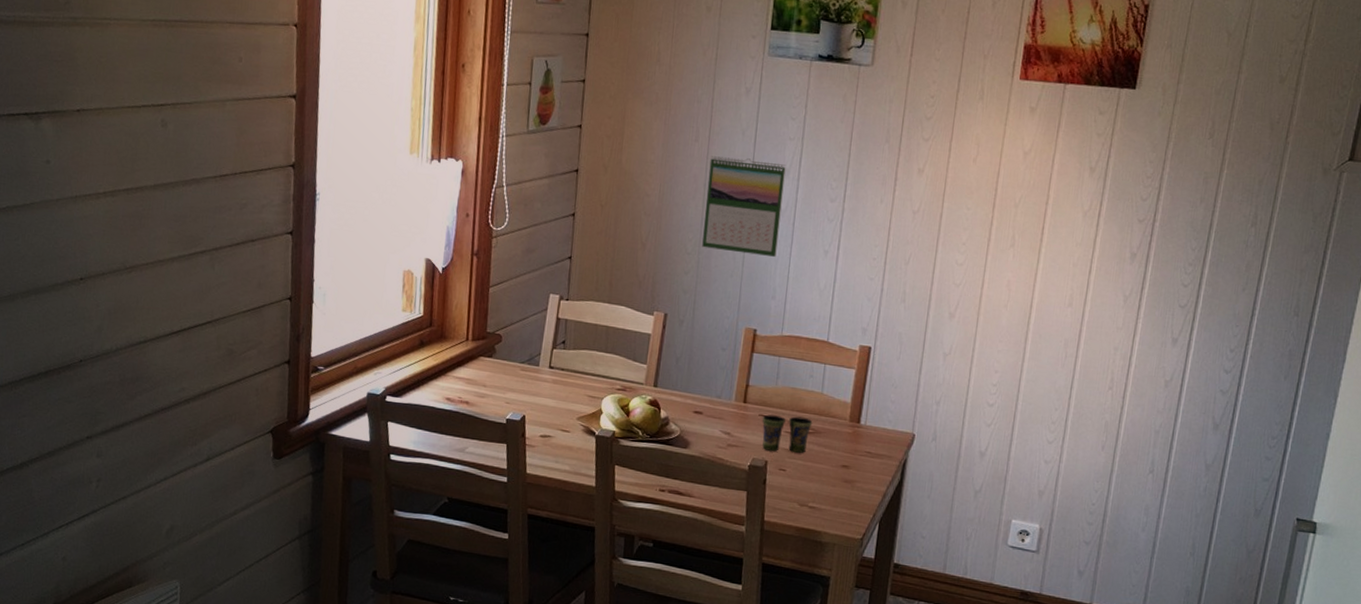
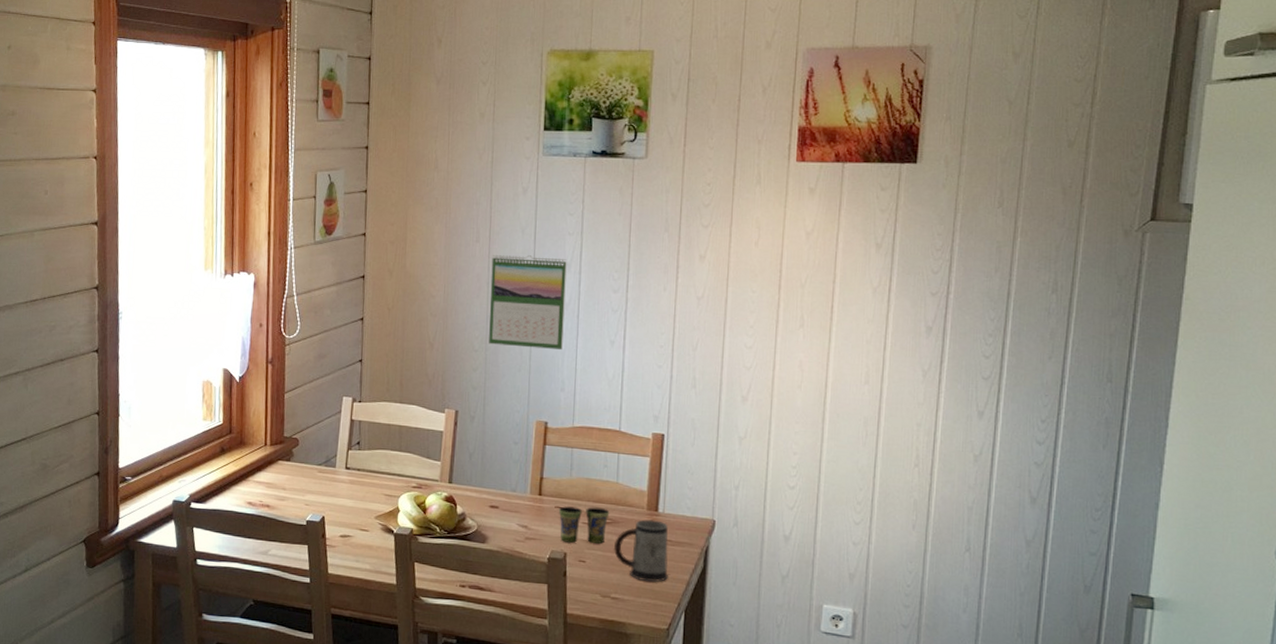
mug: none [813,430,869,493] -> present [613,519,669,582]

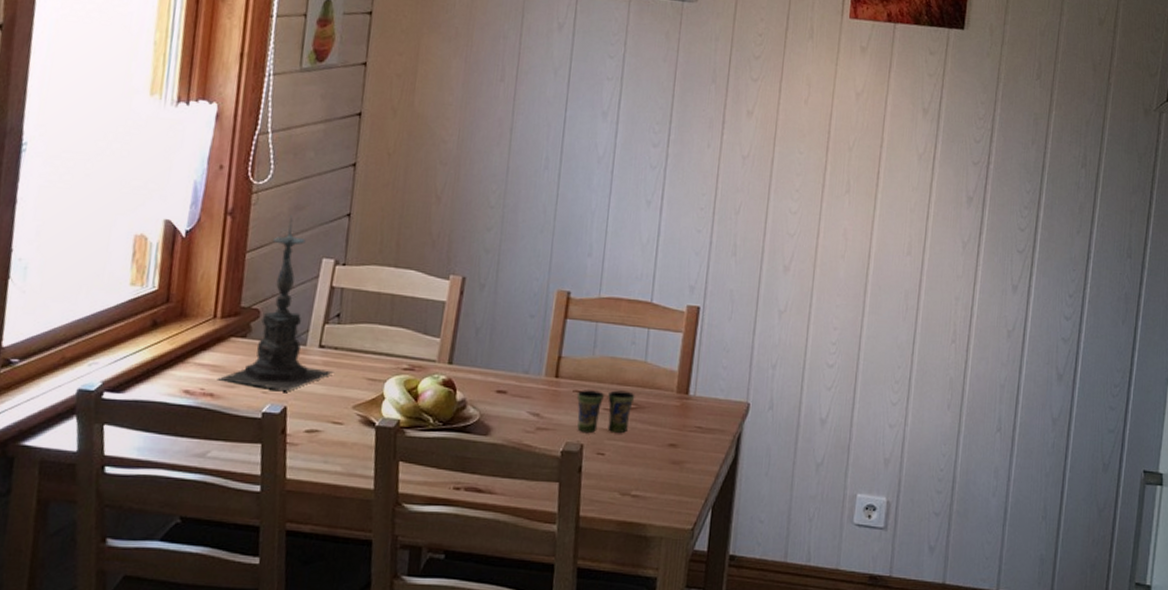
candle holder: none [271,363,359,503] -> present [217,216,334,391]
calendar: present [489,255,567,349] -> none [507,97,604,209]
mug: present [613,519,669,582] -> none [636,403,699,475]

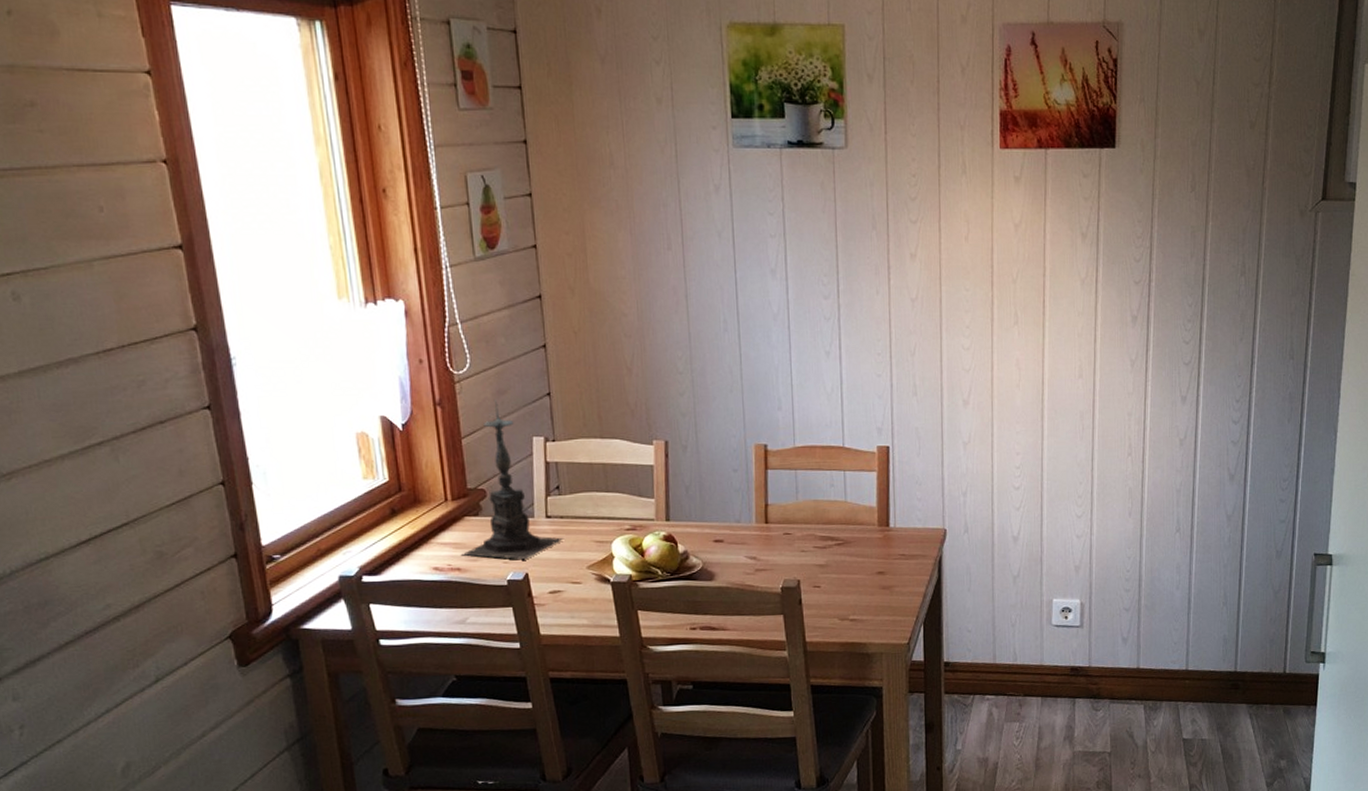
cup: present [576,390,635,433] -> none [787,529,841,569]

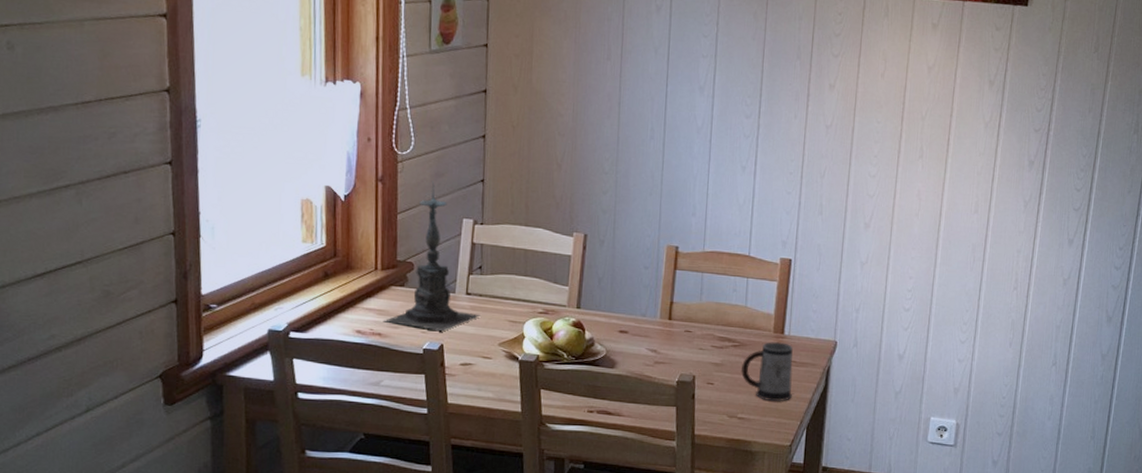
mug: none [847,535,904,599] -> present [740,342,793,401]

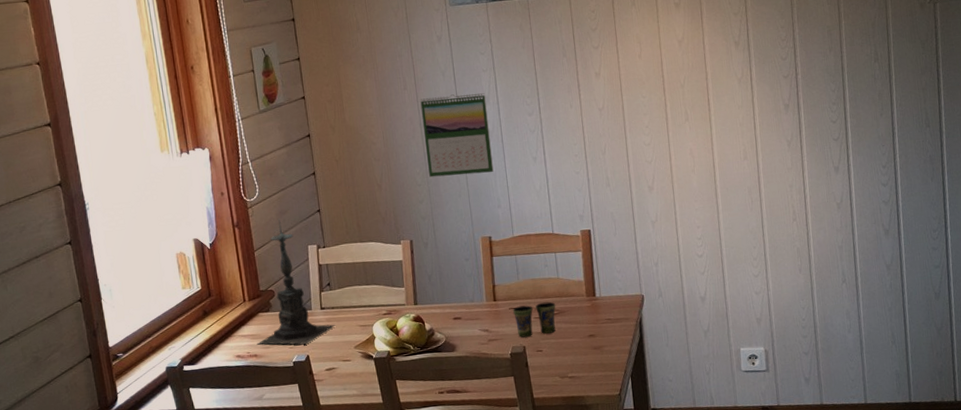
calendar: none [619,74,700,174] -> present [420,93,494,178]
cup: none [688,330,738,366] -> present [512,302,556,337]
mug: present [740,342,793,401] -> none [564,304,613,358]

